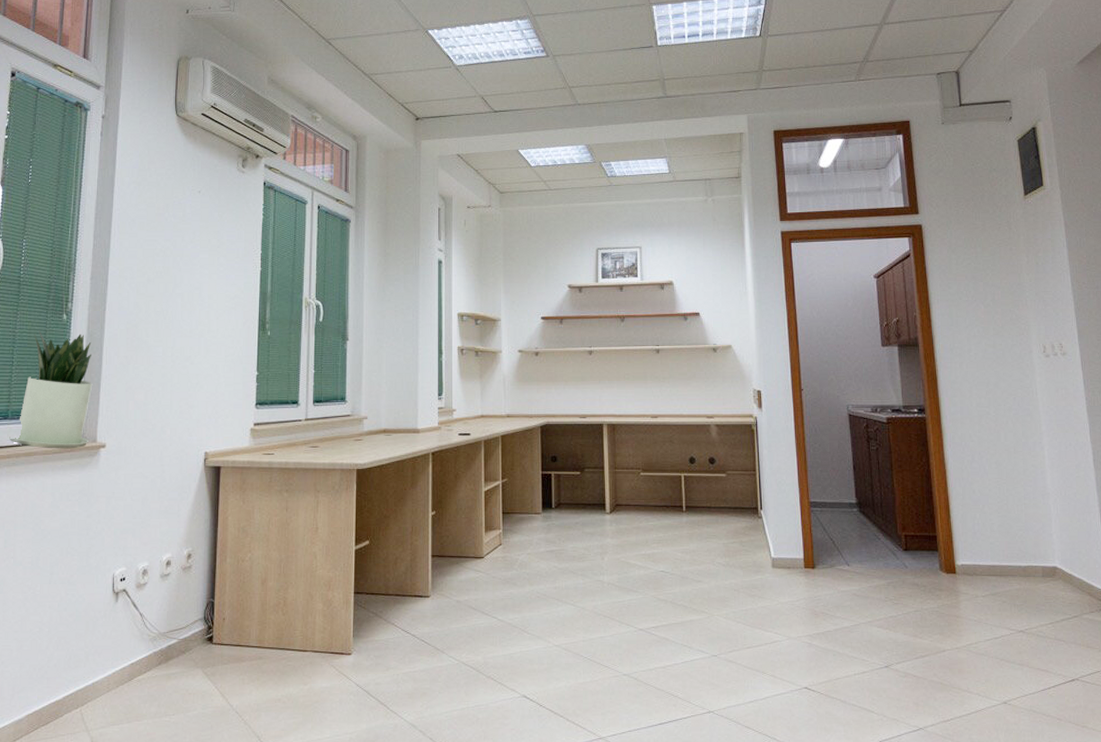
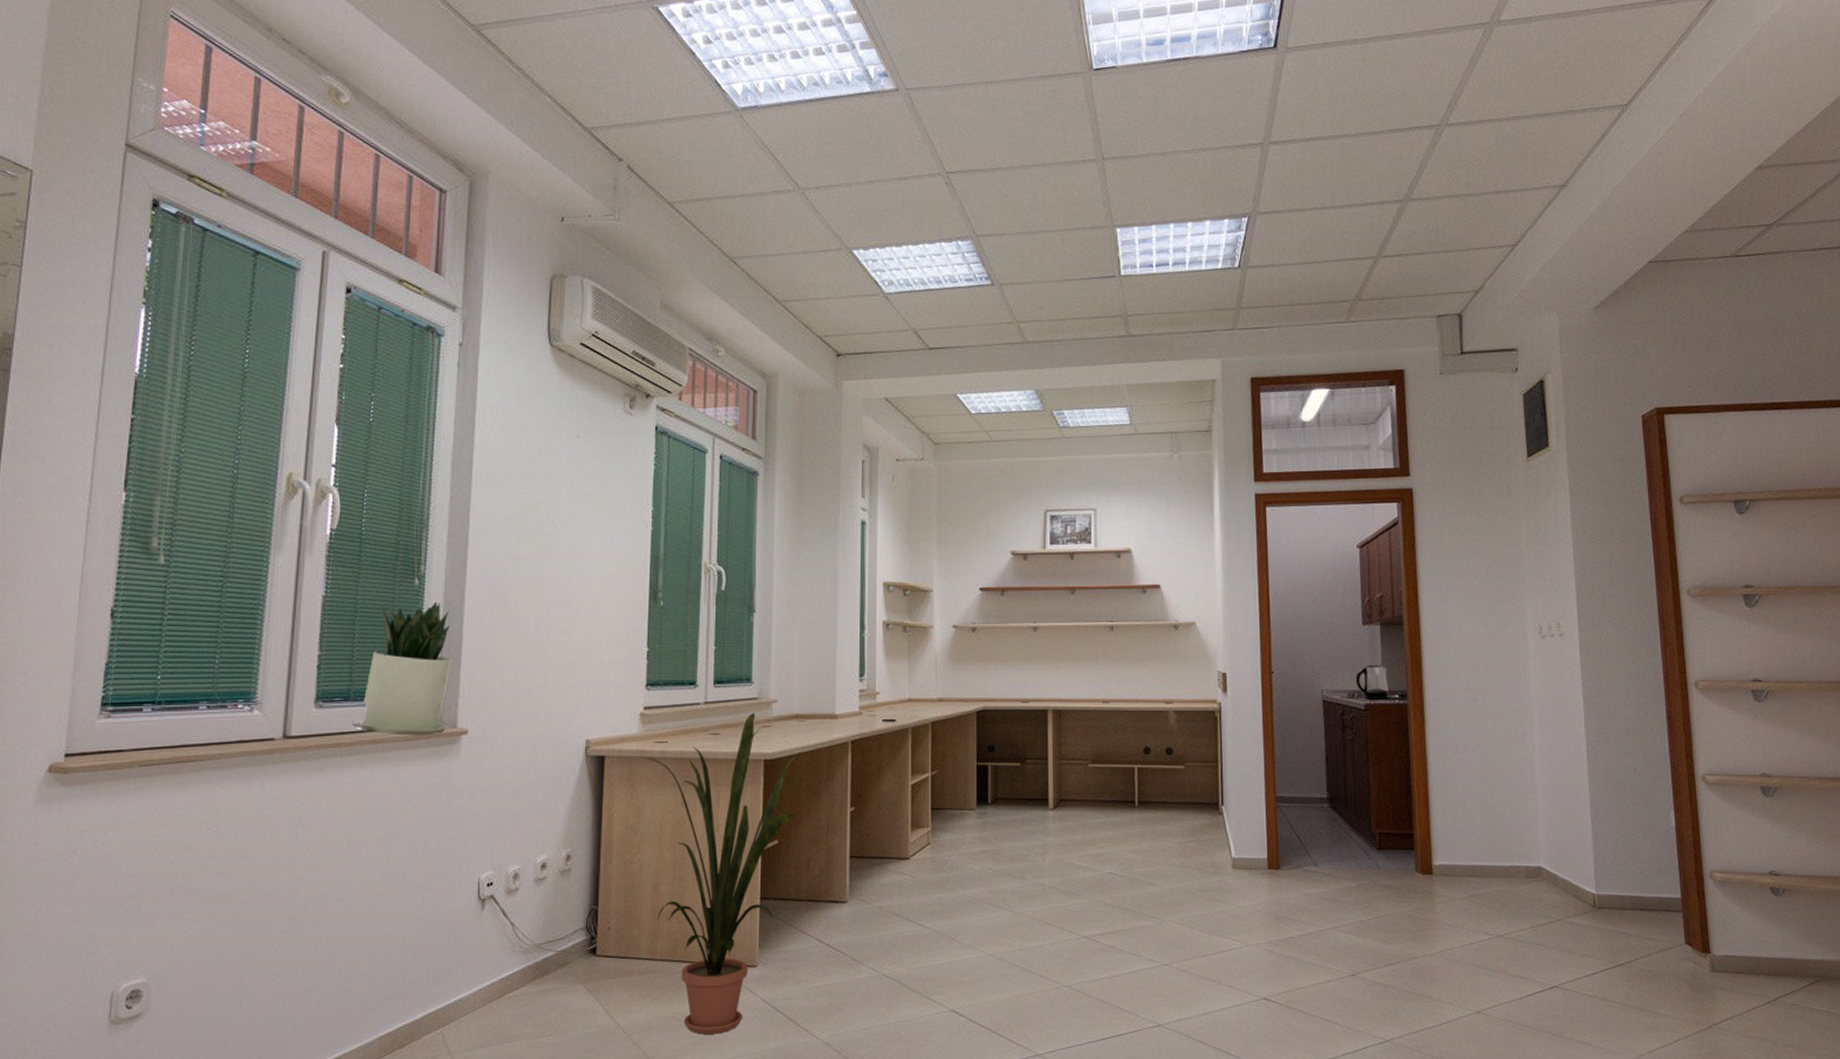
house plant: none [253,427,390,716] -> present [643,712,802,1034]
kettle: none [877,381,909,413] -> present [1356,663,1389,699]

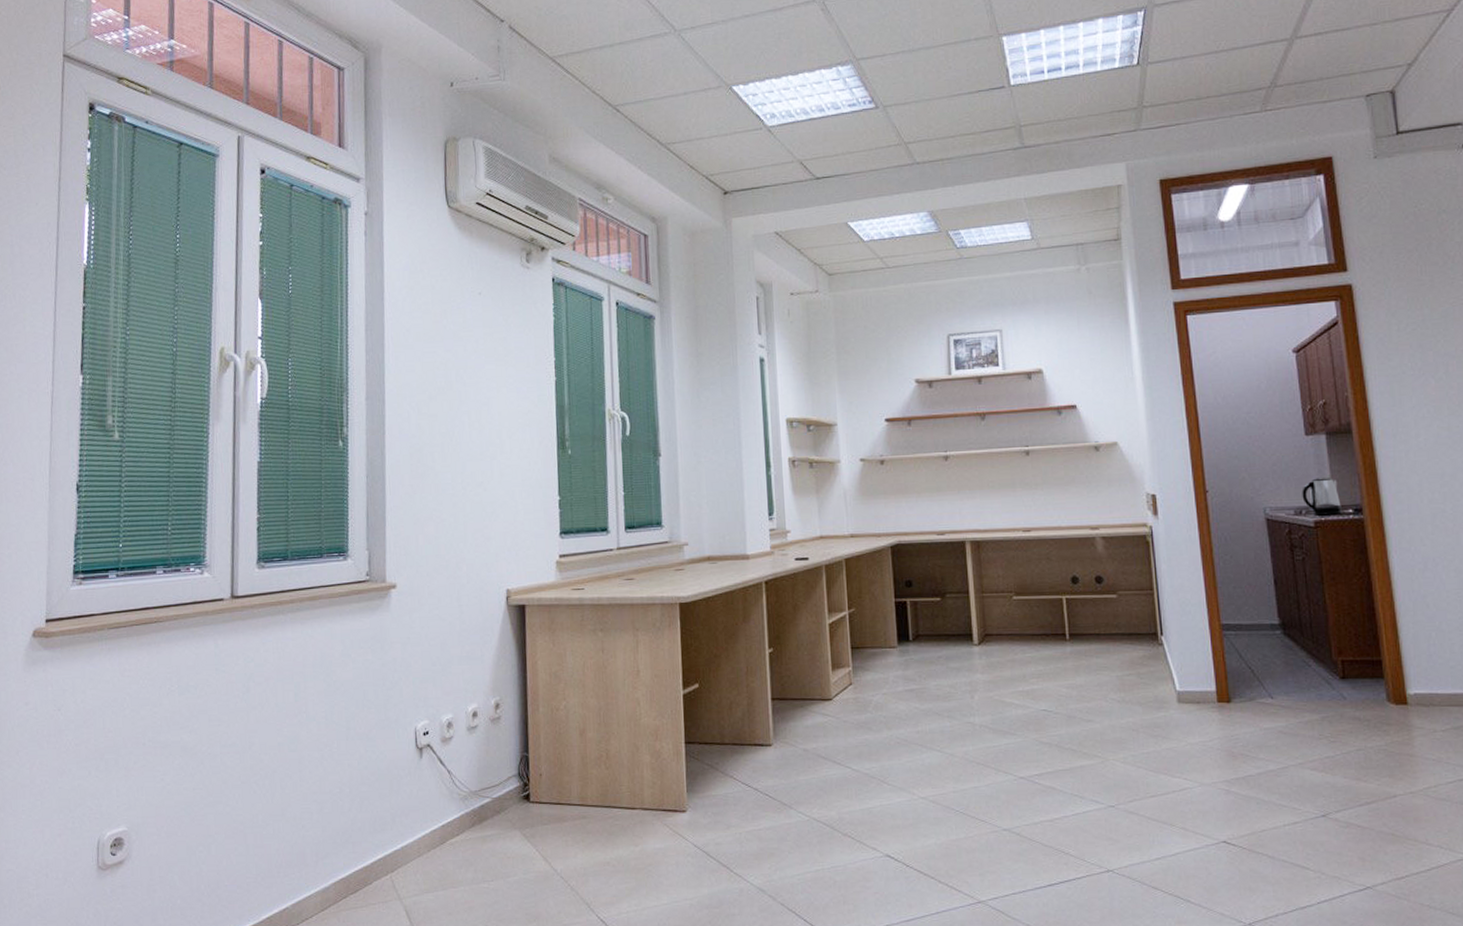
planter: present [352,597,452,735] -> none [291,460,378,592]
house plant: present [643,712,802,1034] -> none [561,555,717,880]

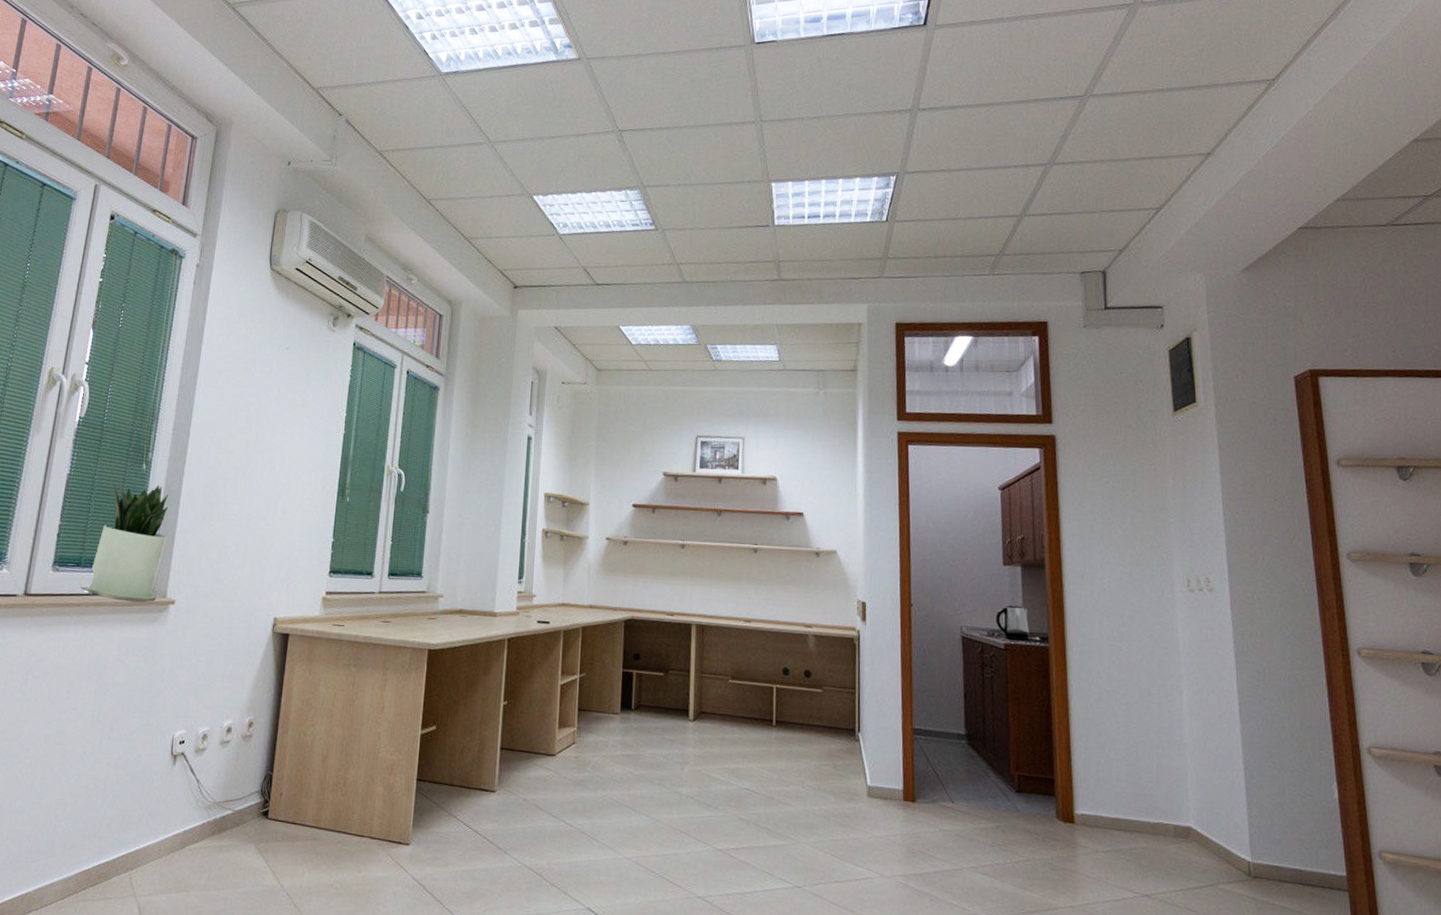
planter: none [291,460,378,592] -> present [80,478,169,603]

